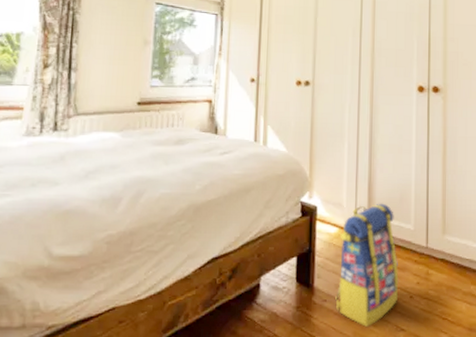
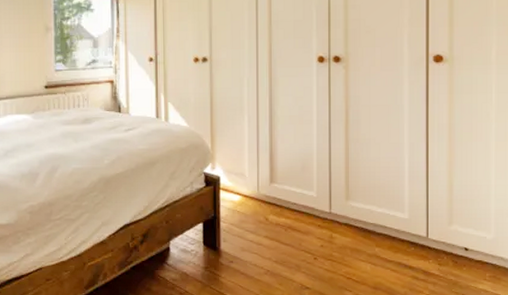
backpack: present [335,203,399,327] -> none [241,172,303,285]

